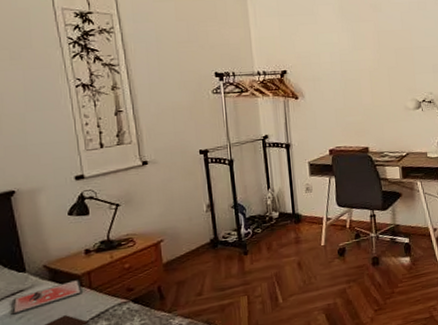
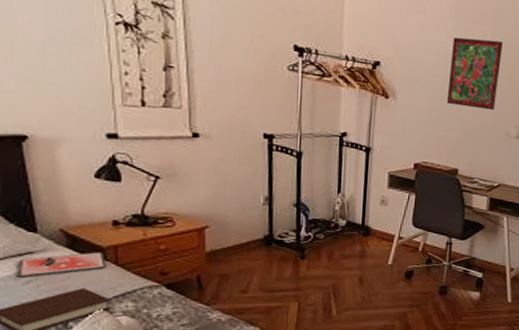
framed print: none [344,31,390,93] -> present [446,37,503,111]

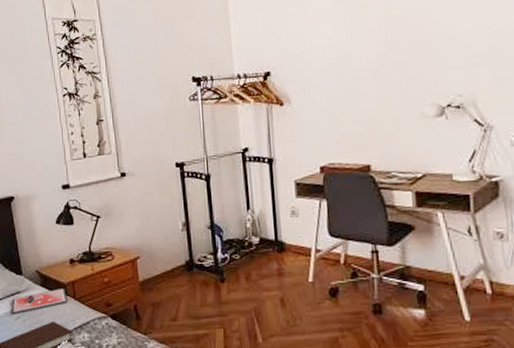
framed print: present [446,37,503,111] -> none [340,17,401,97]

